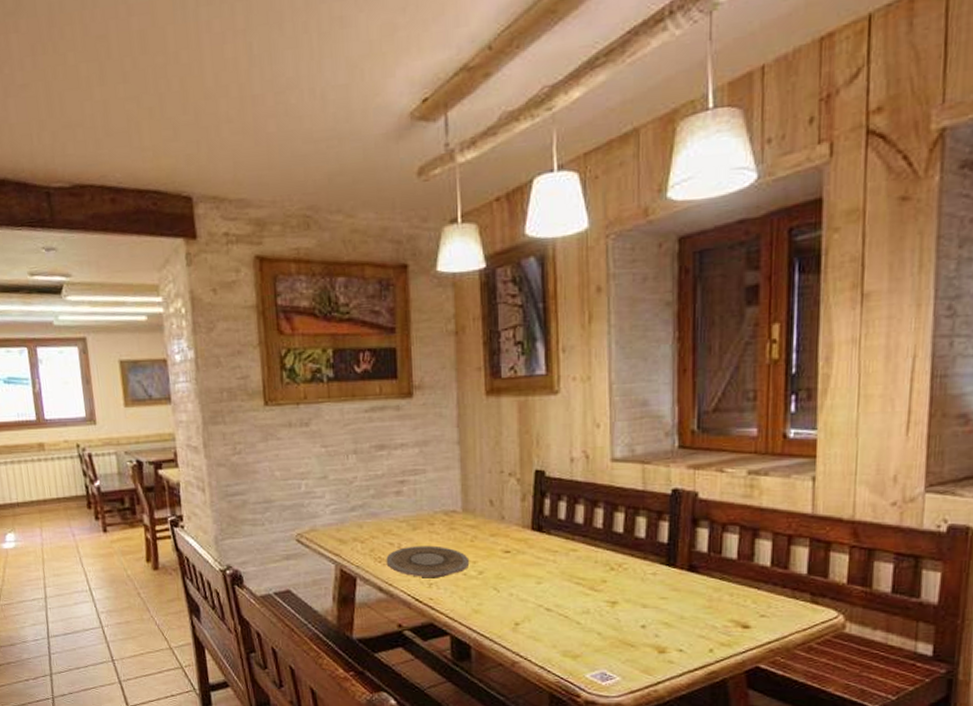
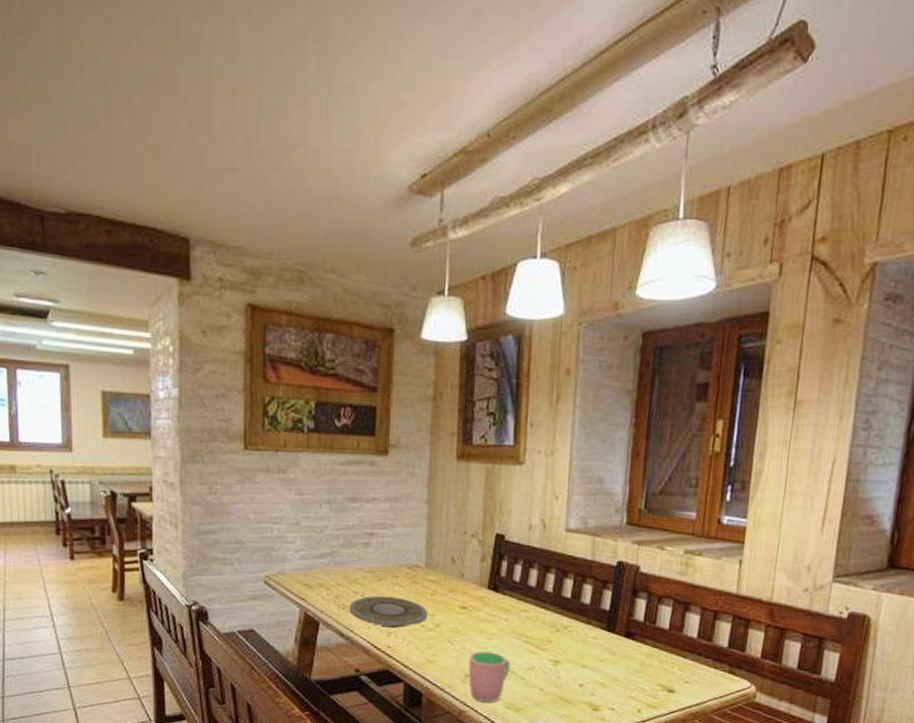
cup: none [517,597,563,652] -> present [468,651,511,703]

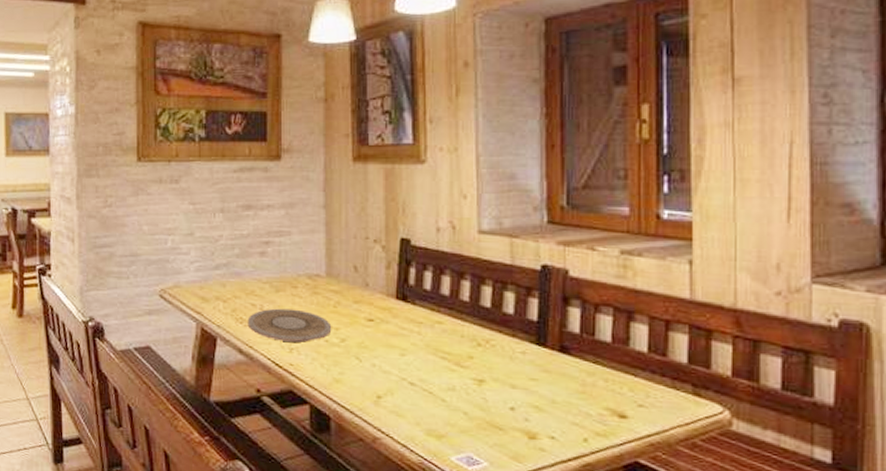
cup: present [468,651,511,703] -> none [380,369,428,429]

